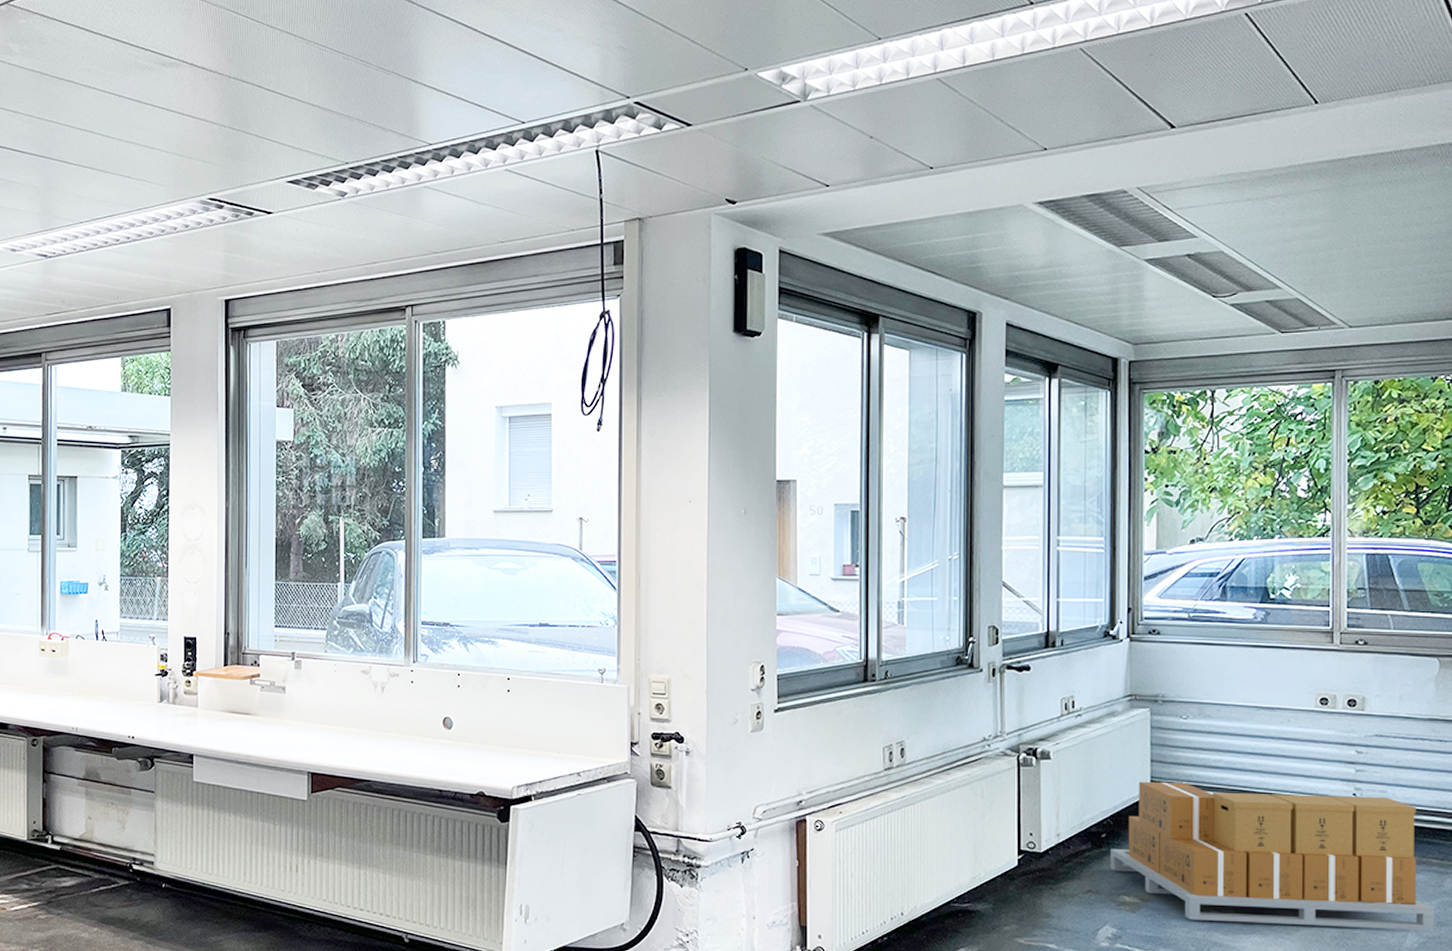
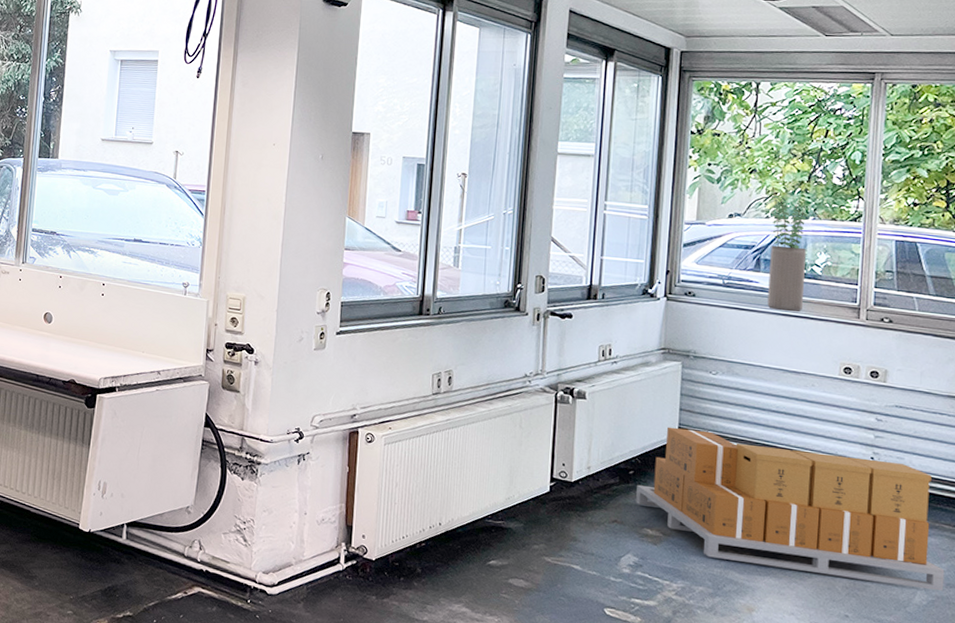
vase: none [1233,508,1274,642] -> present [767,189,807,313]

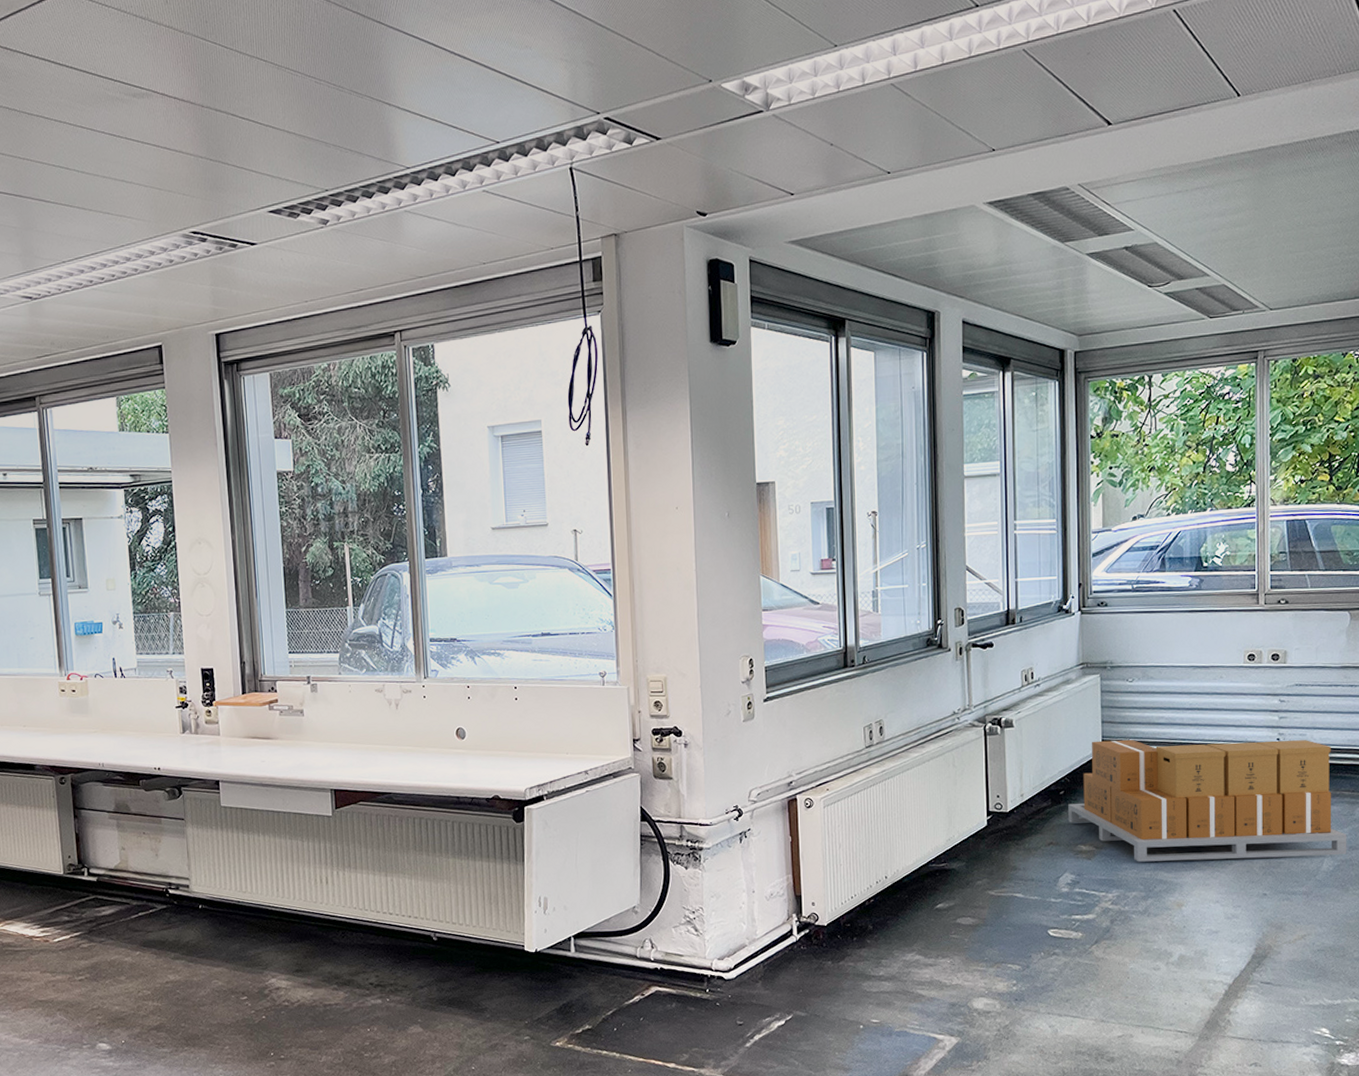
vase: present [767,189,807,313] -> none [1170,485,1206,608]

